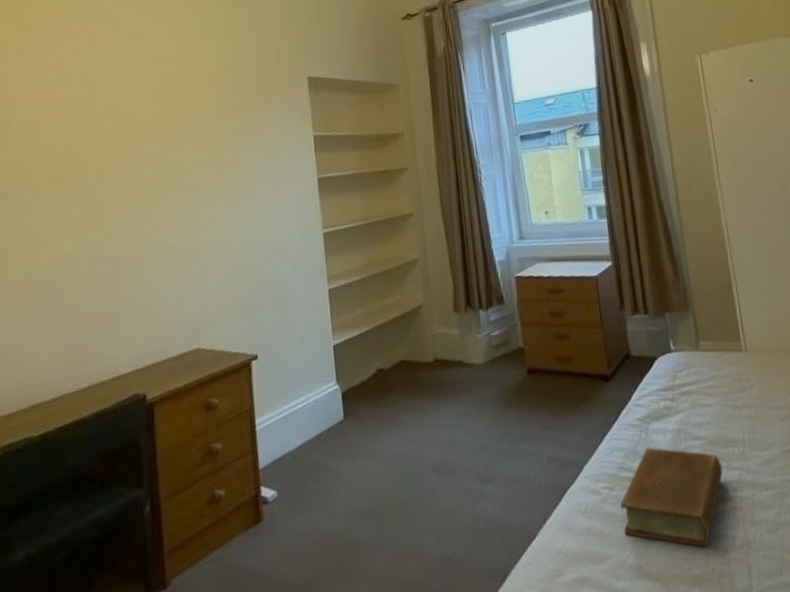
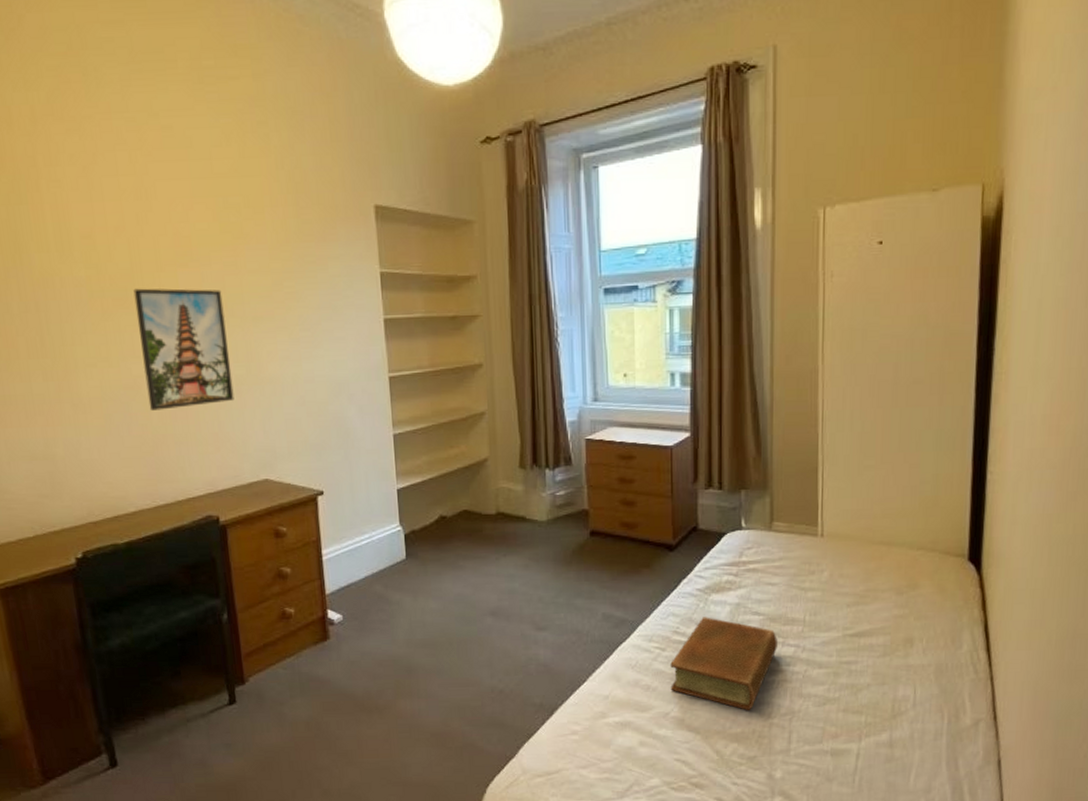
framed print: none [70,163,168,288] -> present [133,288,235,411]

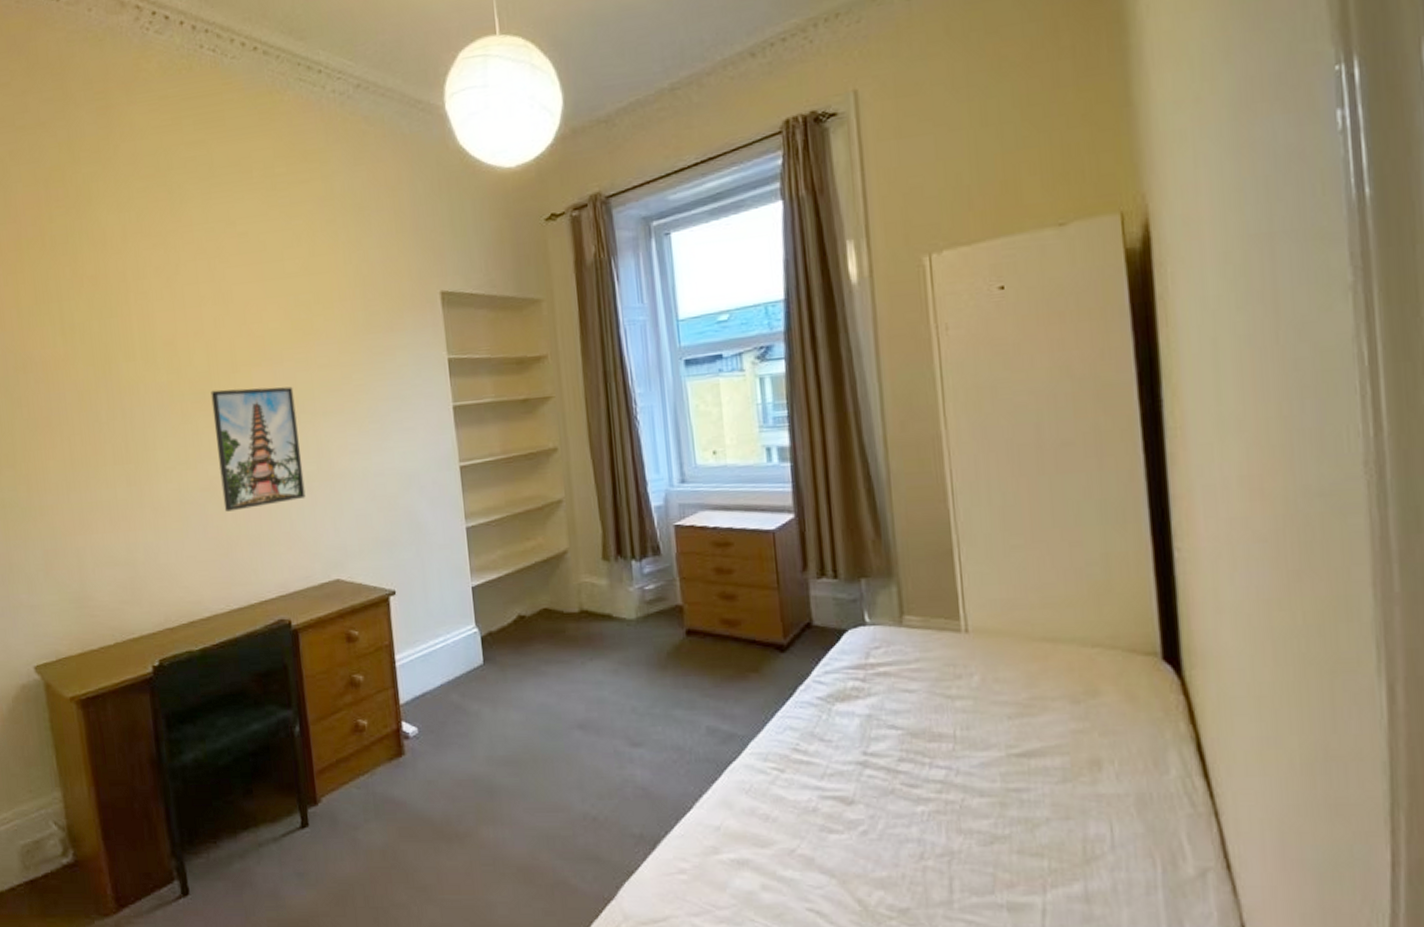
book: present [670,617,777,711] -> none [792,731,924,850]

